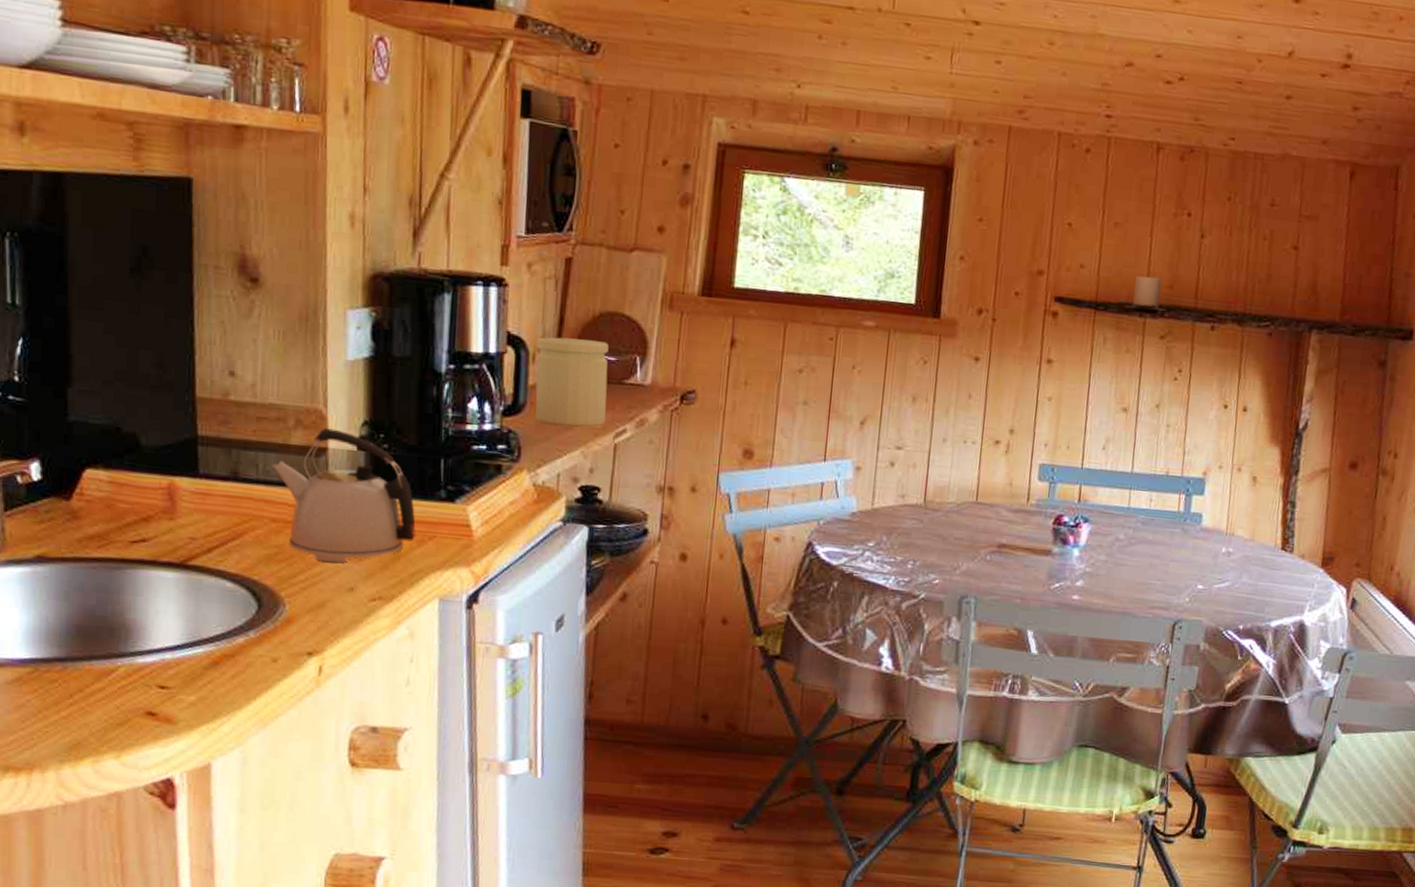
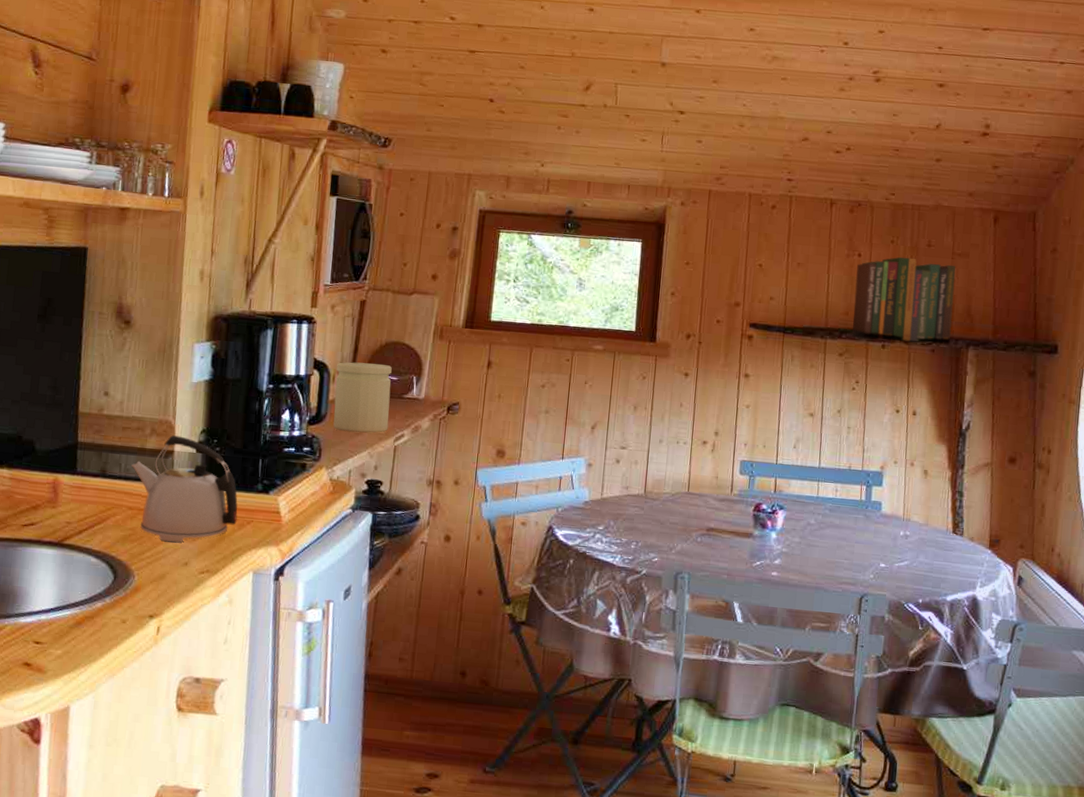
candle: present [1125,276,1167,315] -> none [808,305,844,336]
books: none [1176,218,1302,327] -> present [852,257,956,344]

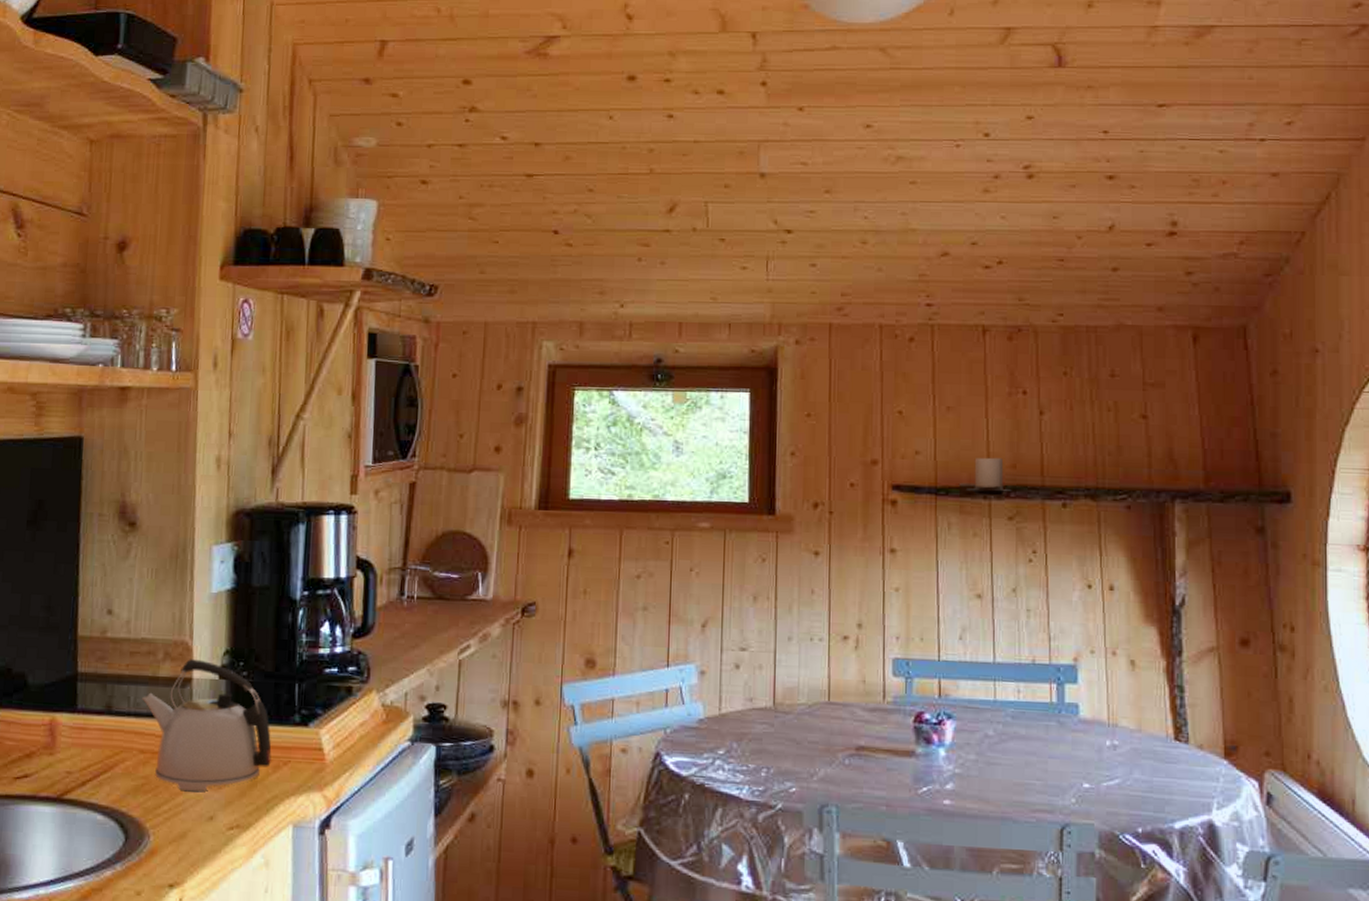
jar: present [333,362,392,434] -> none [383,558,452,646]
candle: none [808,305,844,336] -> present [967,457,1012,496]
books: present [852,257,956,344] -> none [1022,392,1150,498]

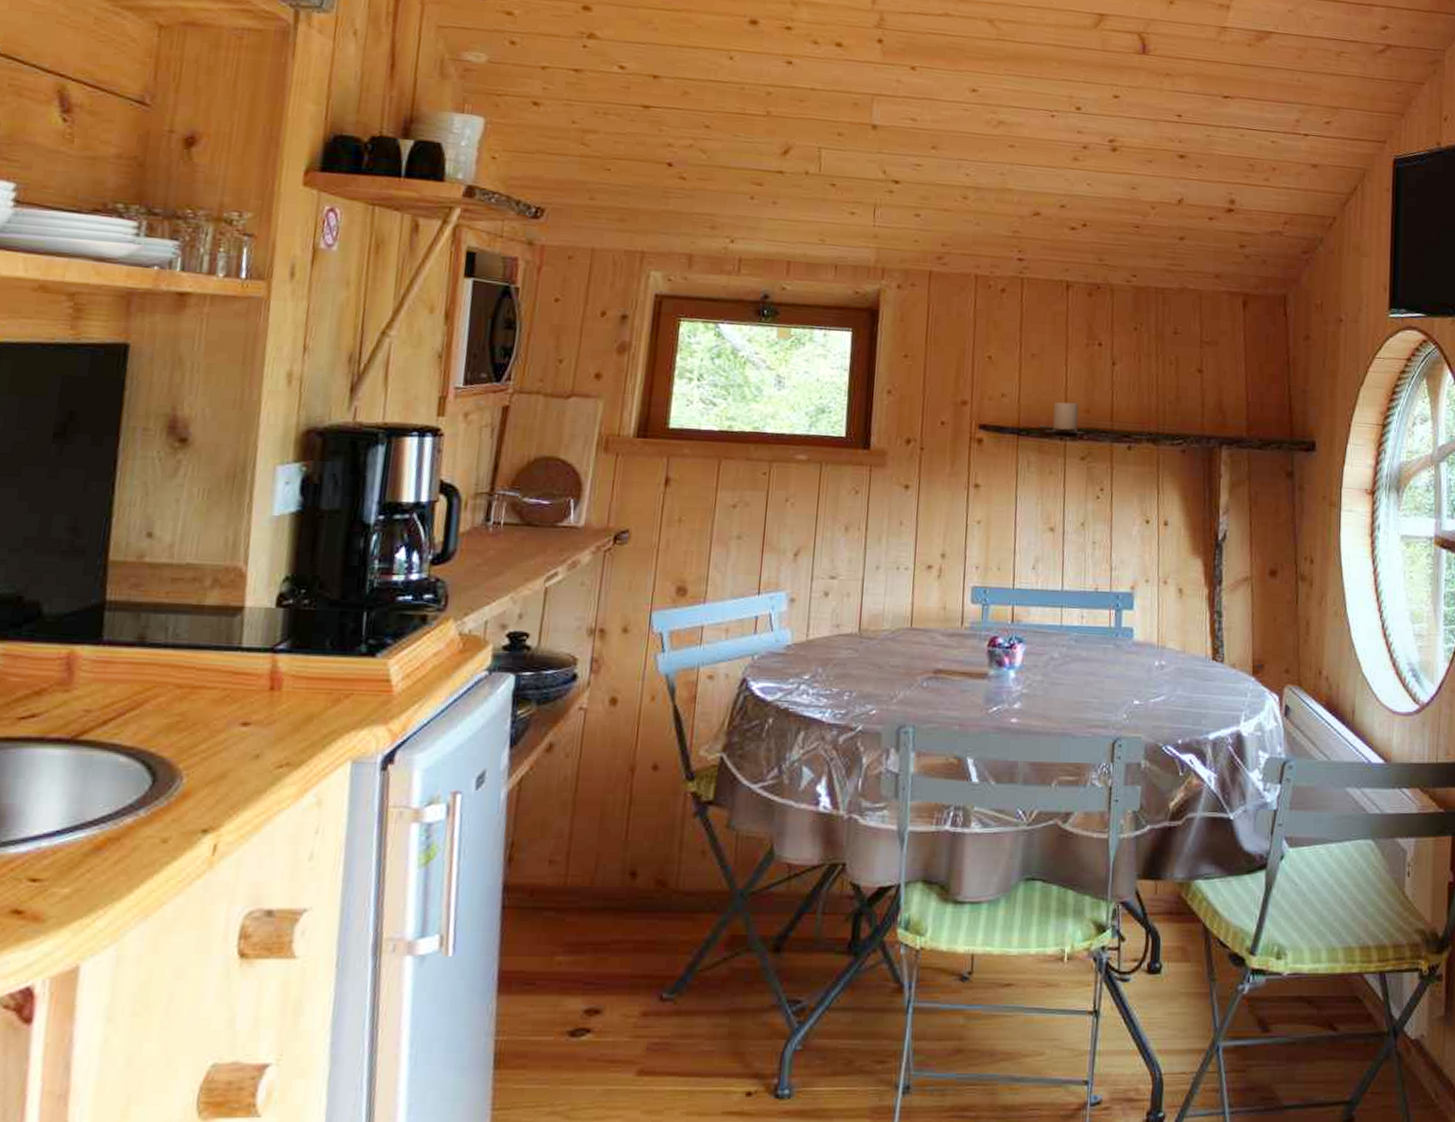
kettle: present [142,659,272,791] -> none [183,586,333,728]

